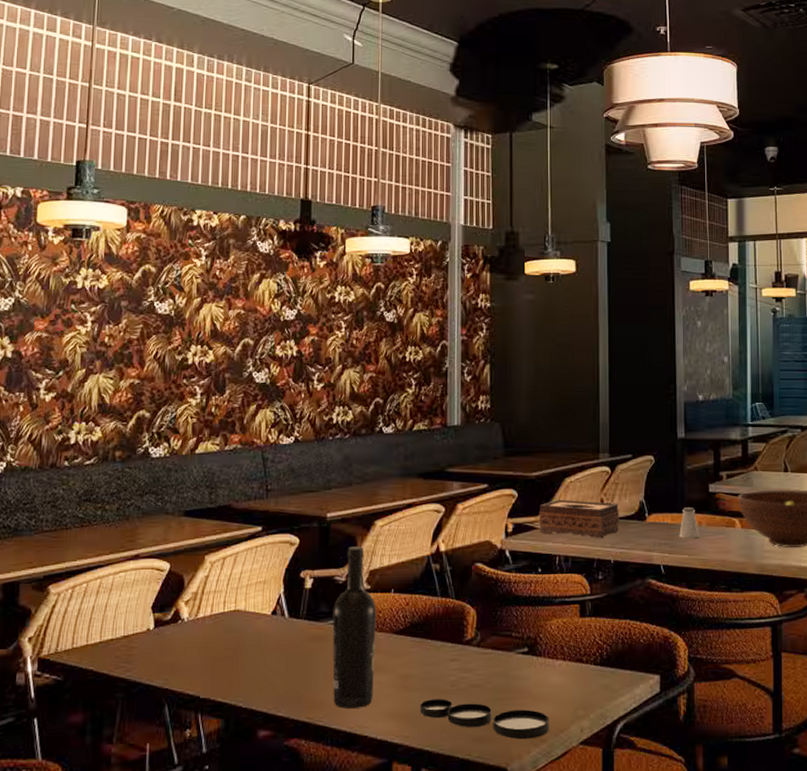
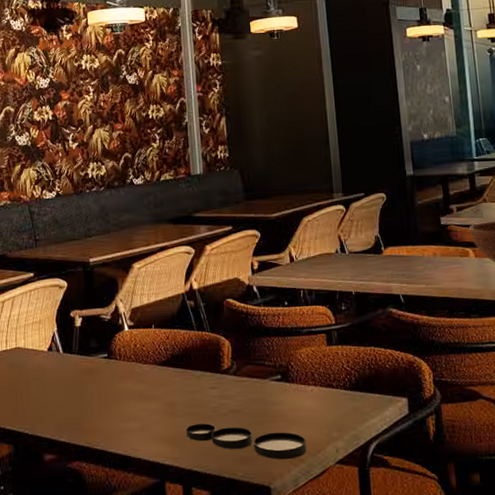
wine bottle: present [332,546,376,709] -> none [101,287,144,434]
tissue box: present [538,499,619,538] -> none [281,237,358,272]
saltshaker: present [679,508,699,539] -> none [415,240,435,270]

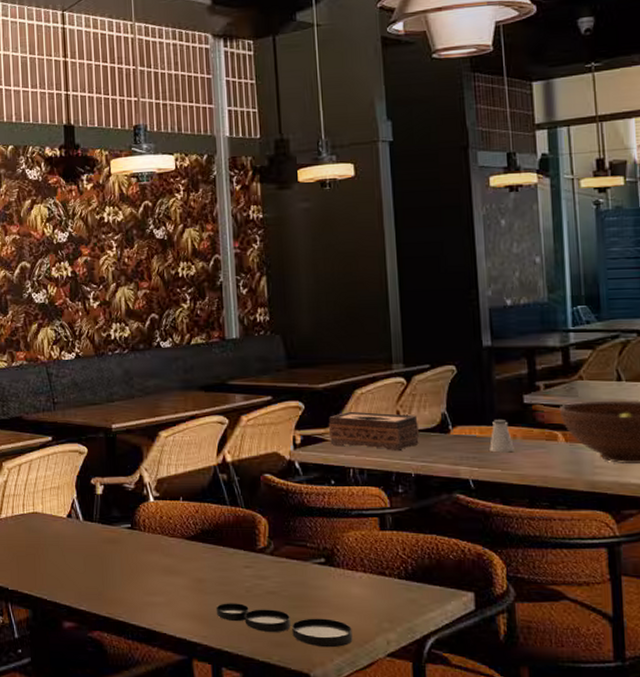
tissue box: none [281,237,358,272] -> present [328,411,419,450]
saltshaker: none [415,240,435,270] -> present [490,420,514,453]

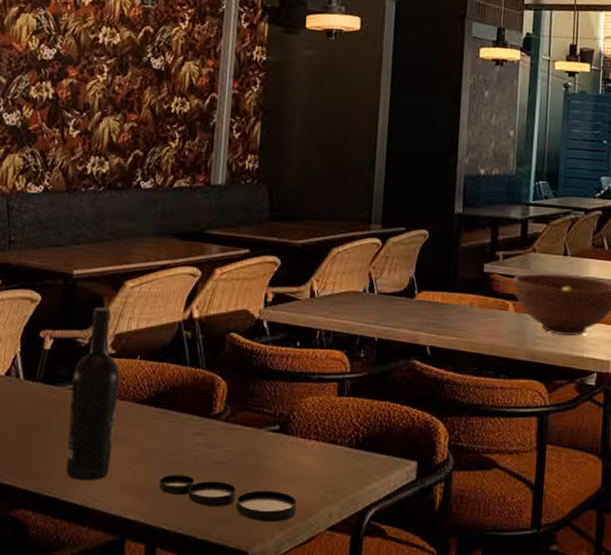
wine bottle: none [124,456,170,607] -> present [66,307,120,480]
tissue box: present [328,411,419,450] -> none [300,270,388,313]
saltshaker: present [490,420,514,453] -> none [448,287,470,320]

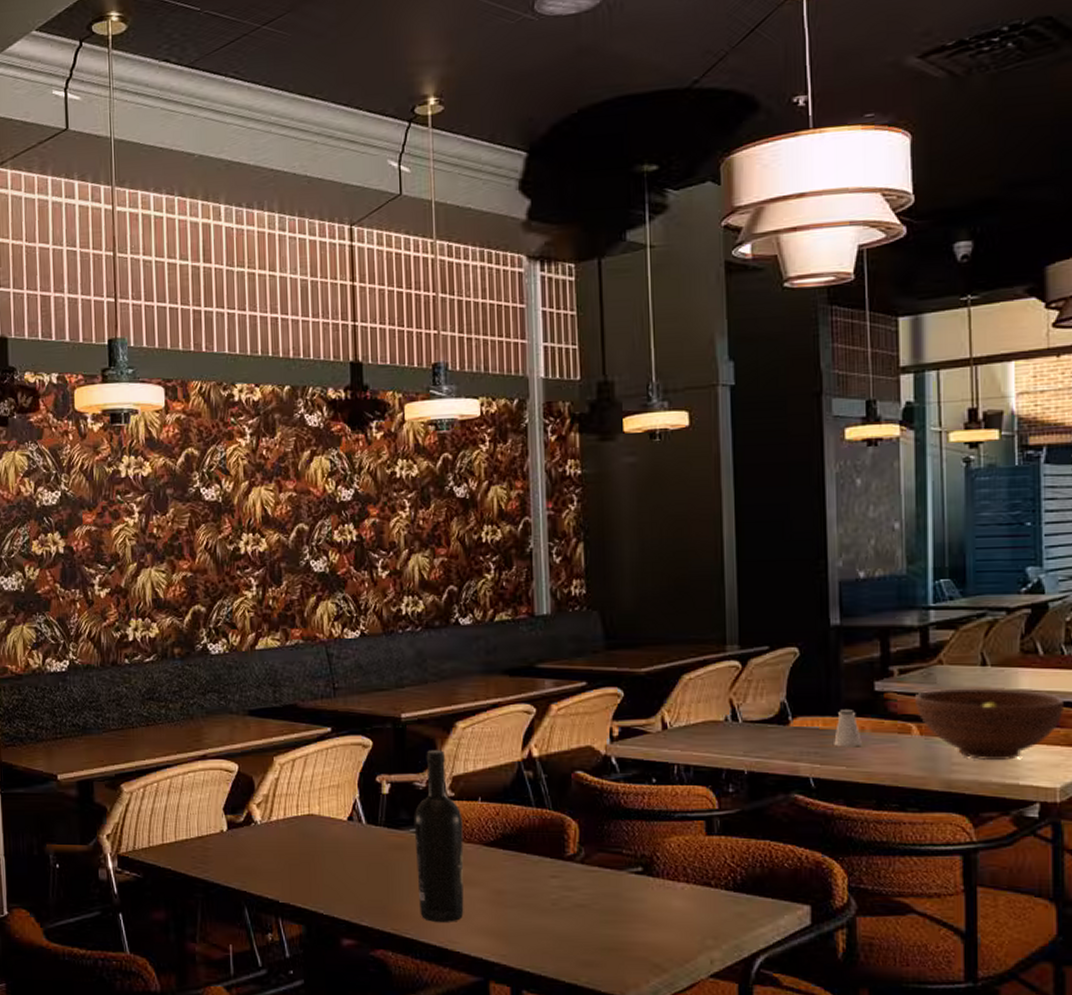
plate: present [158,475,297,522] -> none [517,917,672,968]
saltshaker: none [448,287,470,320] -> present [834,710,862,747]

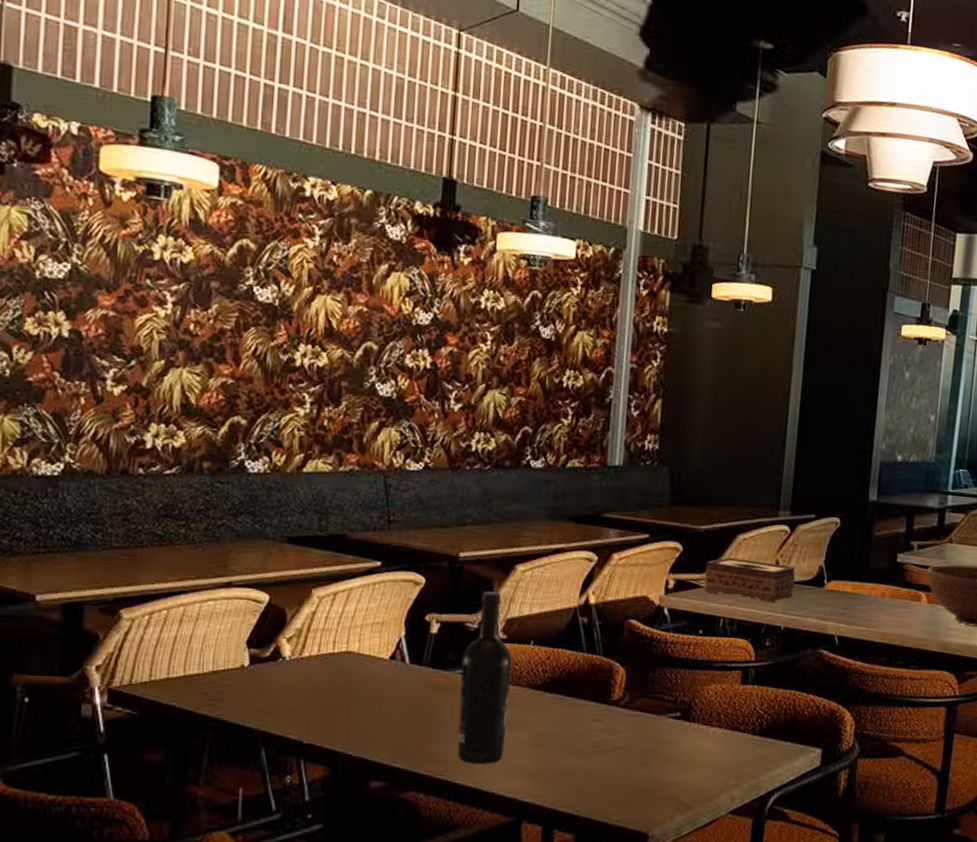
tissue box: none [650,699,754,744] -> present [703,557,796,602]
saltshaker: present [834,710,862,747] -> none [858,577,881,611]

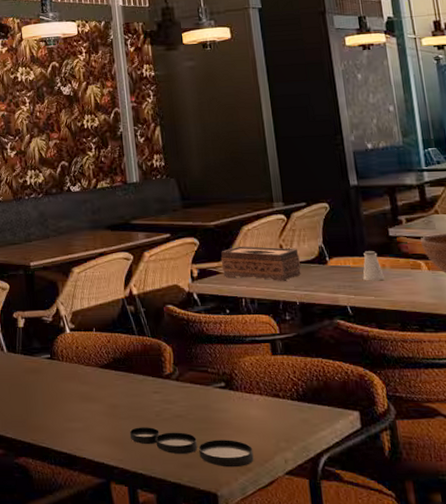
wine bottle: present [457,591,513,764] -> none [44,291,87,433]
plate: none [555,759,698,806] -> present [129,427,254,468]
saltshaker: none [858,577,881,611] -> present [363,251,385,281]

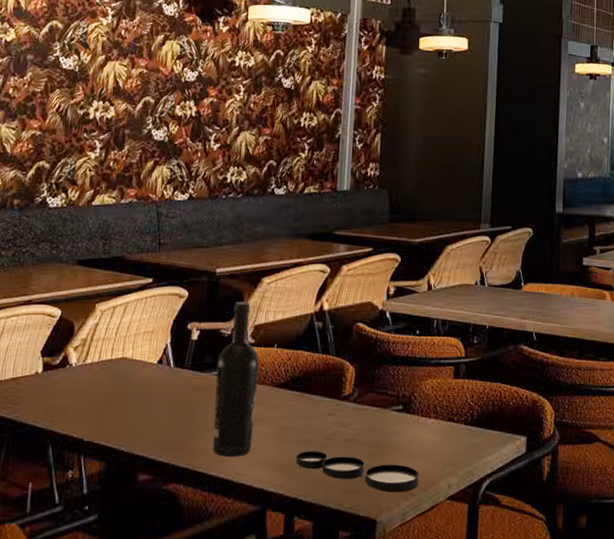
wine bottle: none [44,291,87,433] -> present [212,302,259,457]
tissue box: present [220,246,301,281] -> none [419,265,497,304]
saltshaker: present [363,251,385,281] -> none [552,279,572,309]

